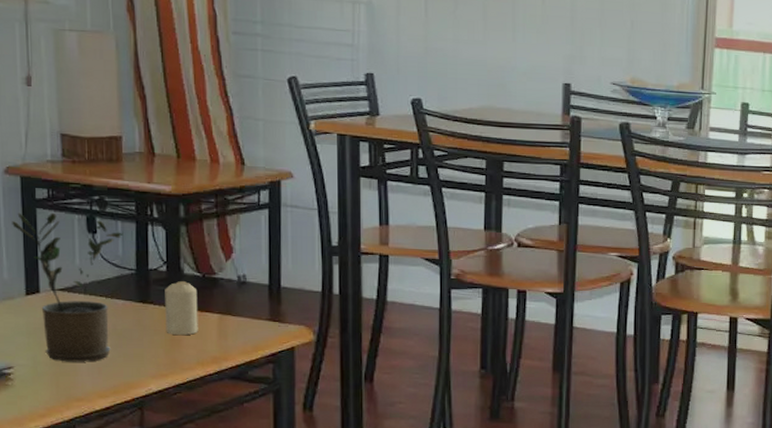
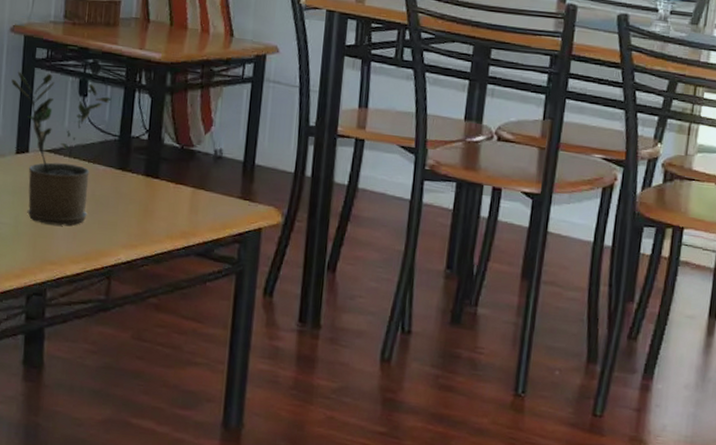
candle: present [165,281,198,335] -> none [140,151,175,207]

